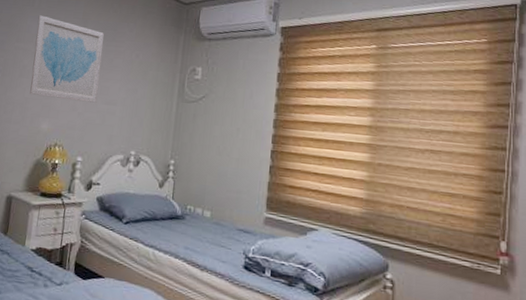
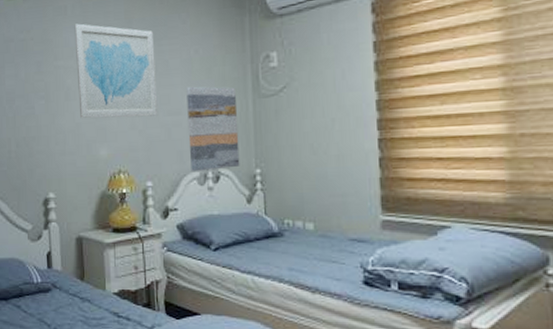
wall art: none [117,83,164,156] -> present [187,86,240,171]

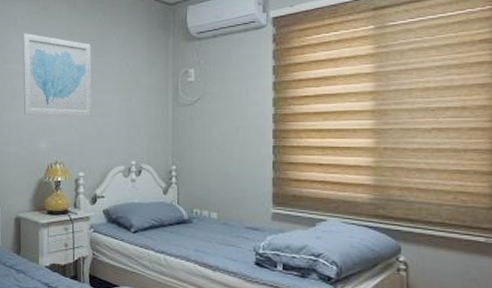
wall art: present [187,86,240,171] -> none [117,93,159,165]

